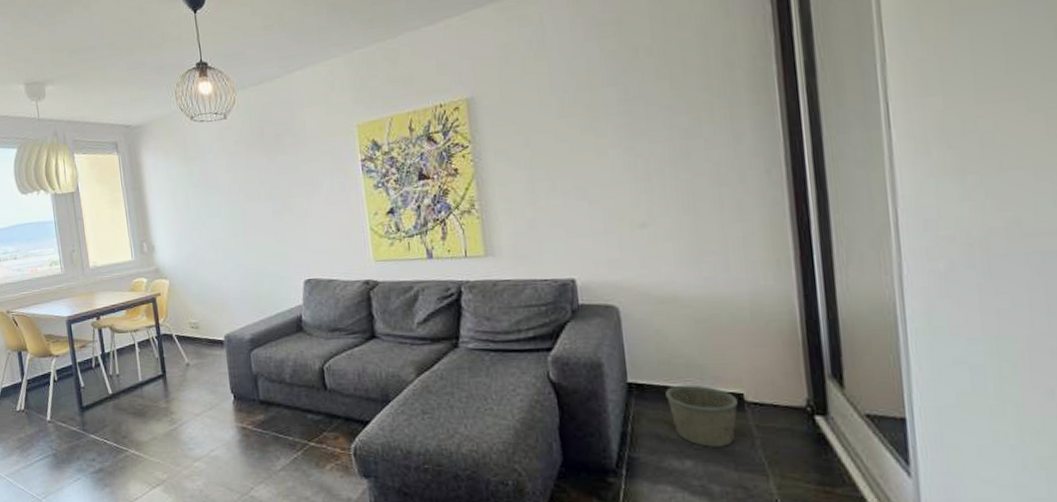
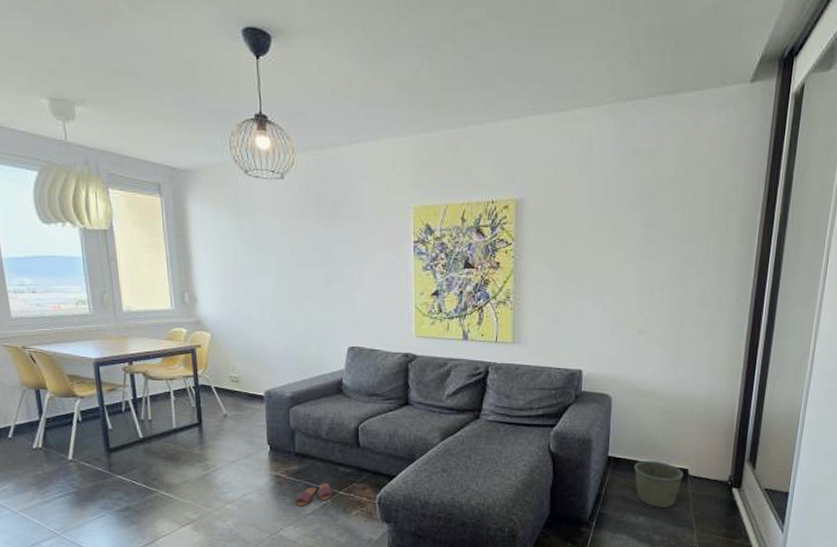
slippers: none [264,433,303,462] -> present [295,483,333,507]

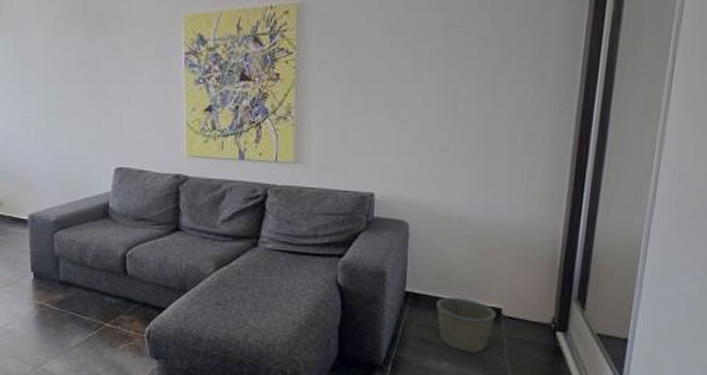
slippers: present [295,483,333,507] -> none [59,314,99,339]

